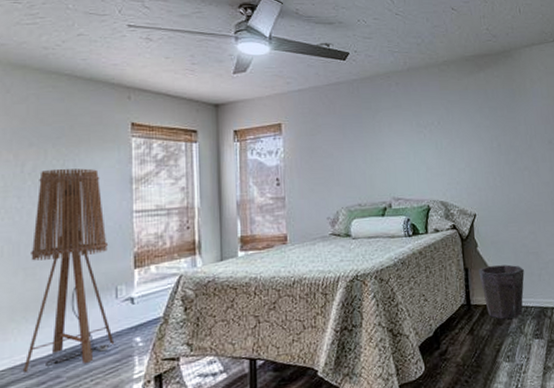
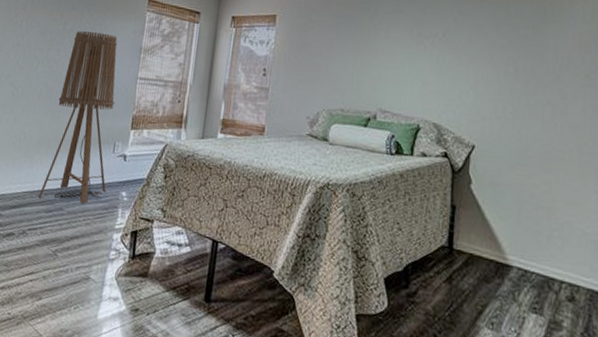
waste bin: present [478,264,525,320] -> none [468,208,528,280]

